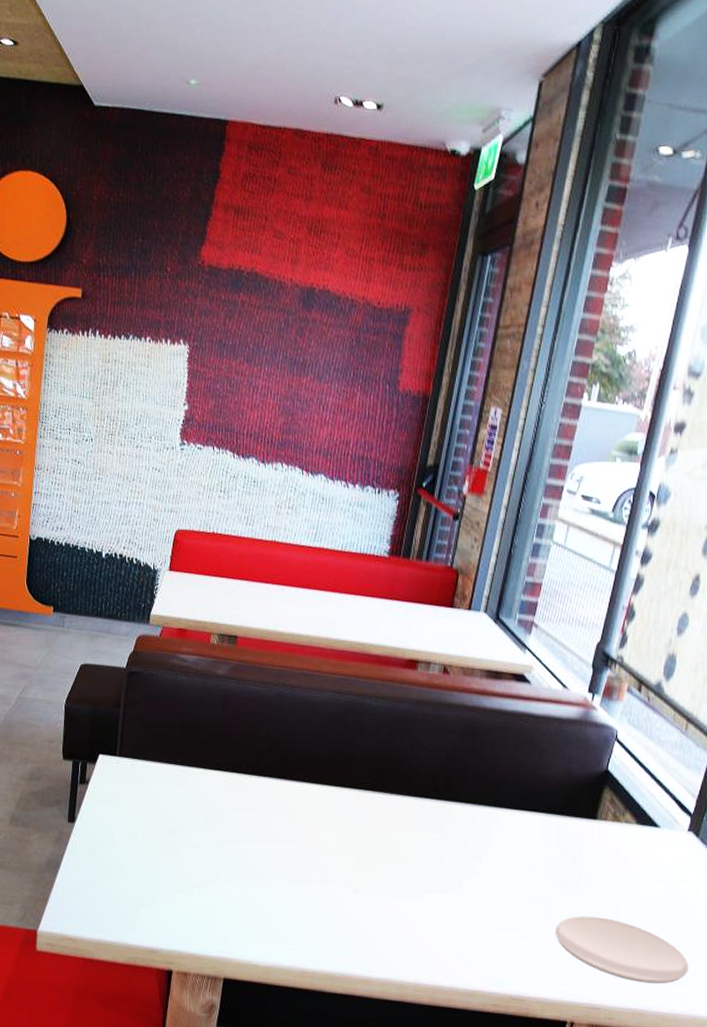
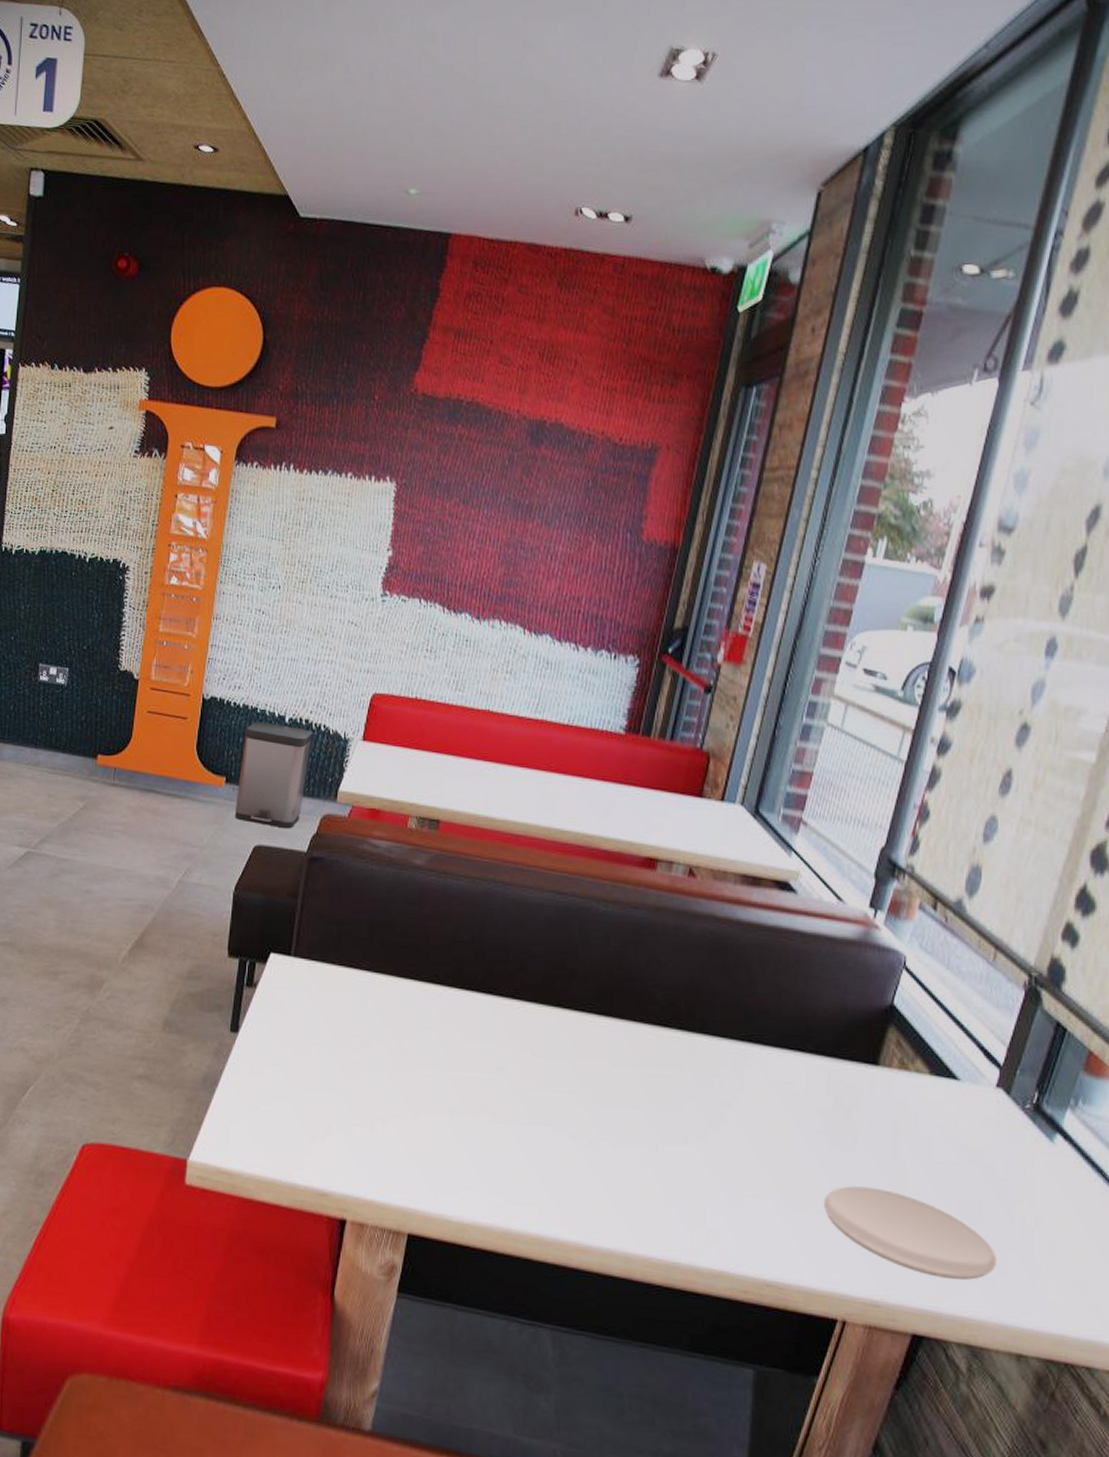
pedal bin: none [62,558,126,649] -> present [234,722,313,829]

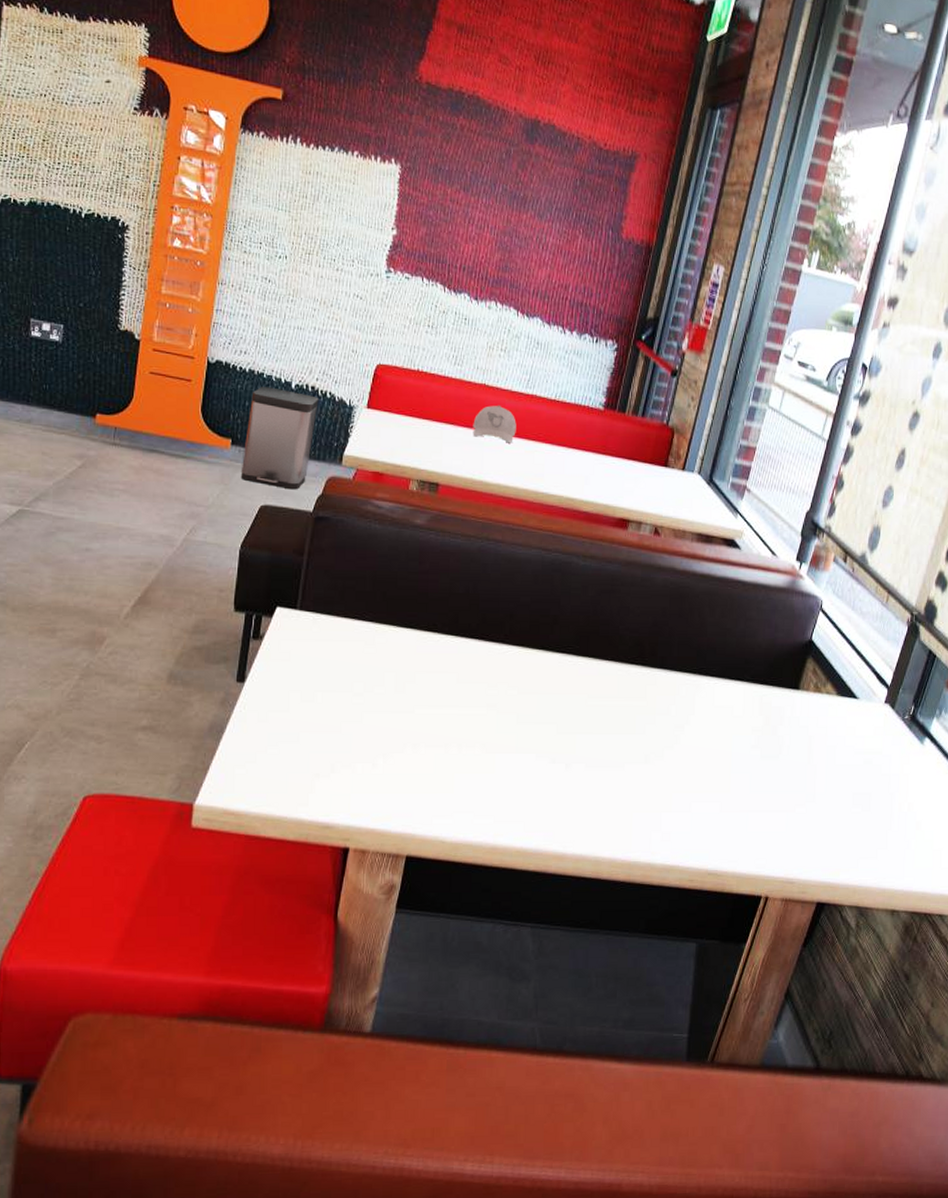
baseball cap: none [476,732,525,775] -> present [473,405,517,443]
plate: present [823,1186,996,1280] -> none [754,788,880,857]

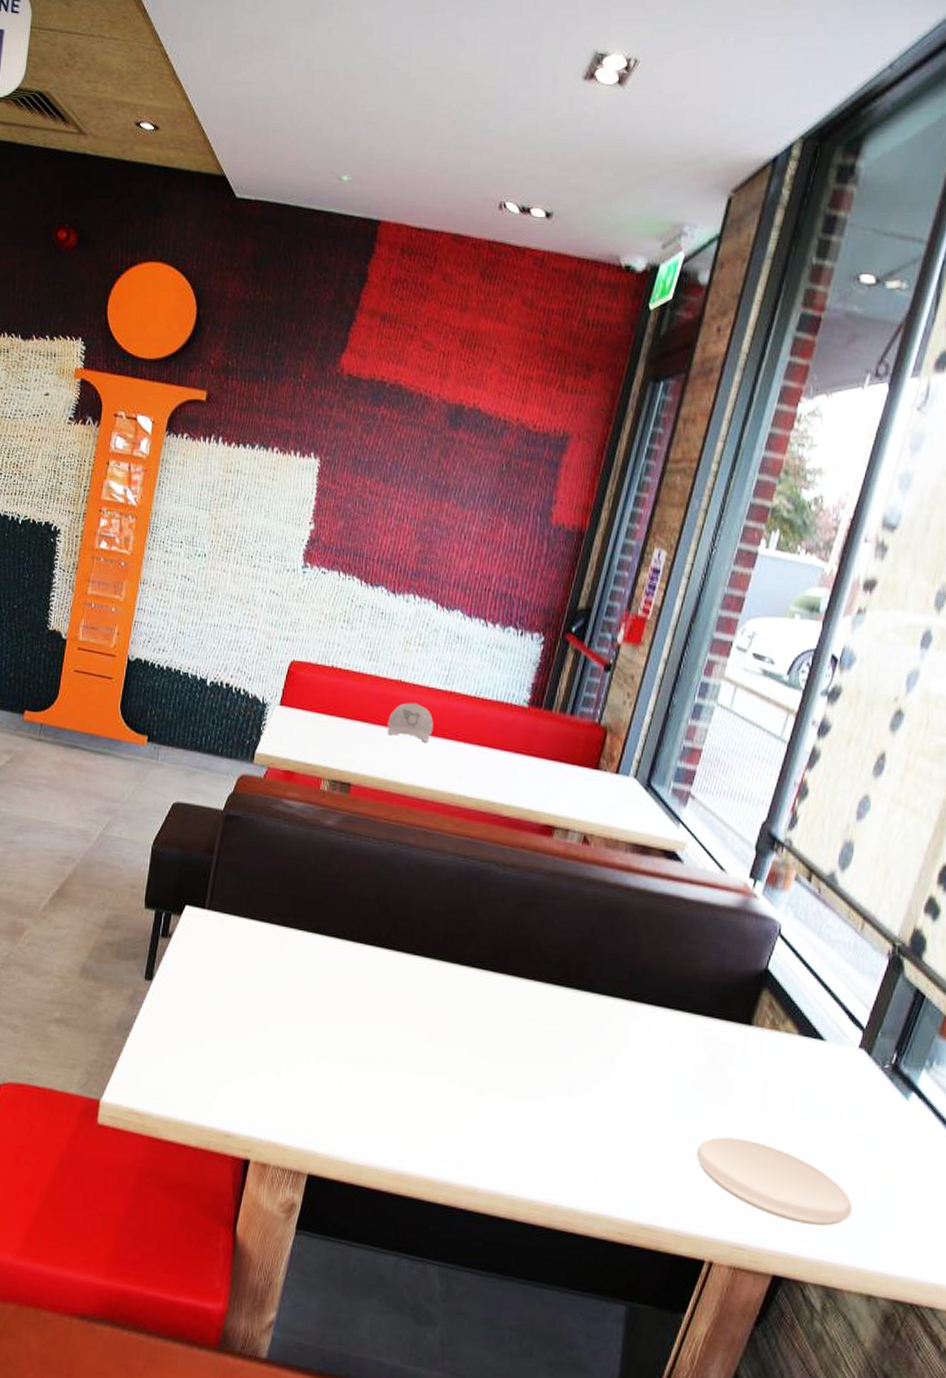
pedal bin: present [240,387,319,490] -> none [155,684,233,788]
plate: none [754,788,880,857] -> present [696,1137,852,1226]

